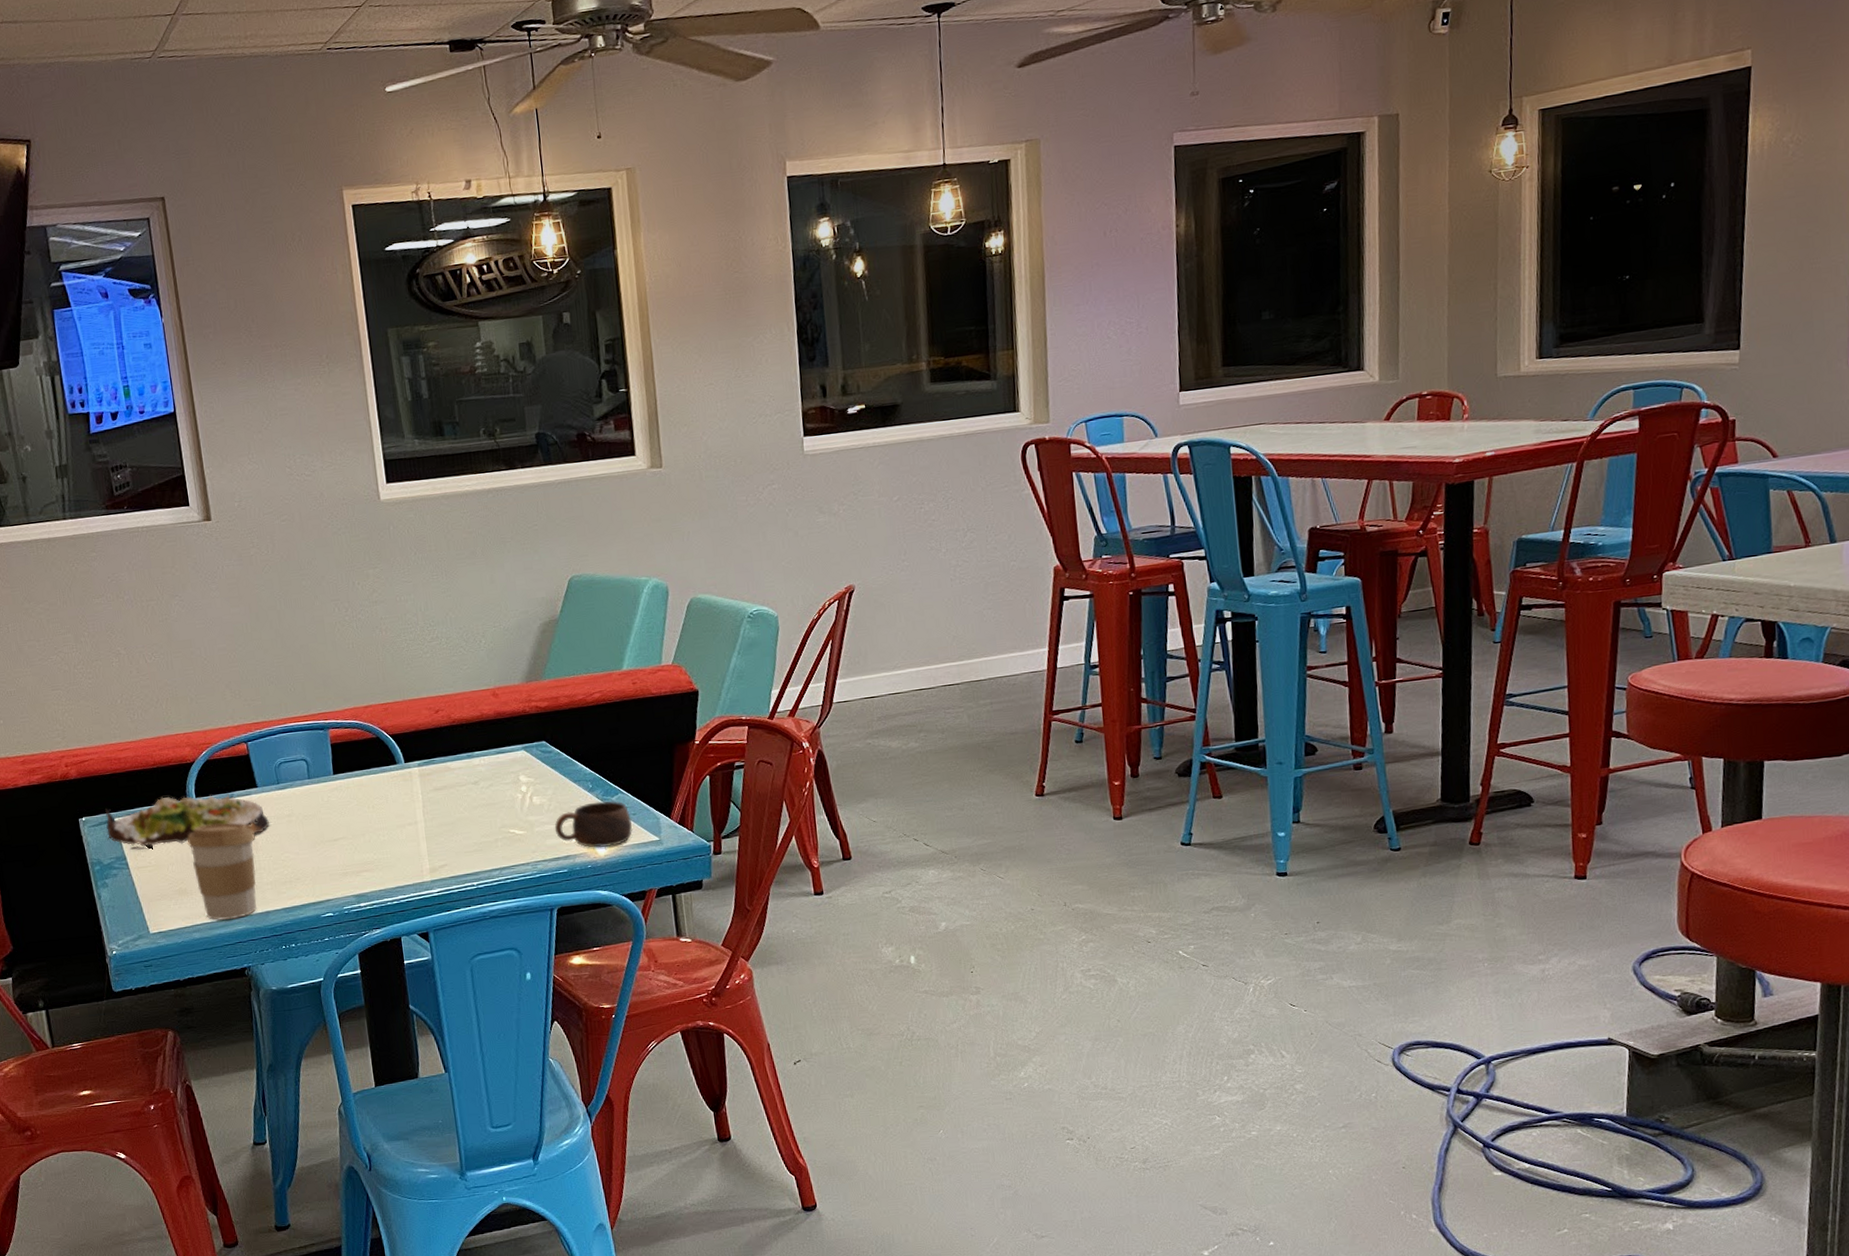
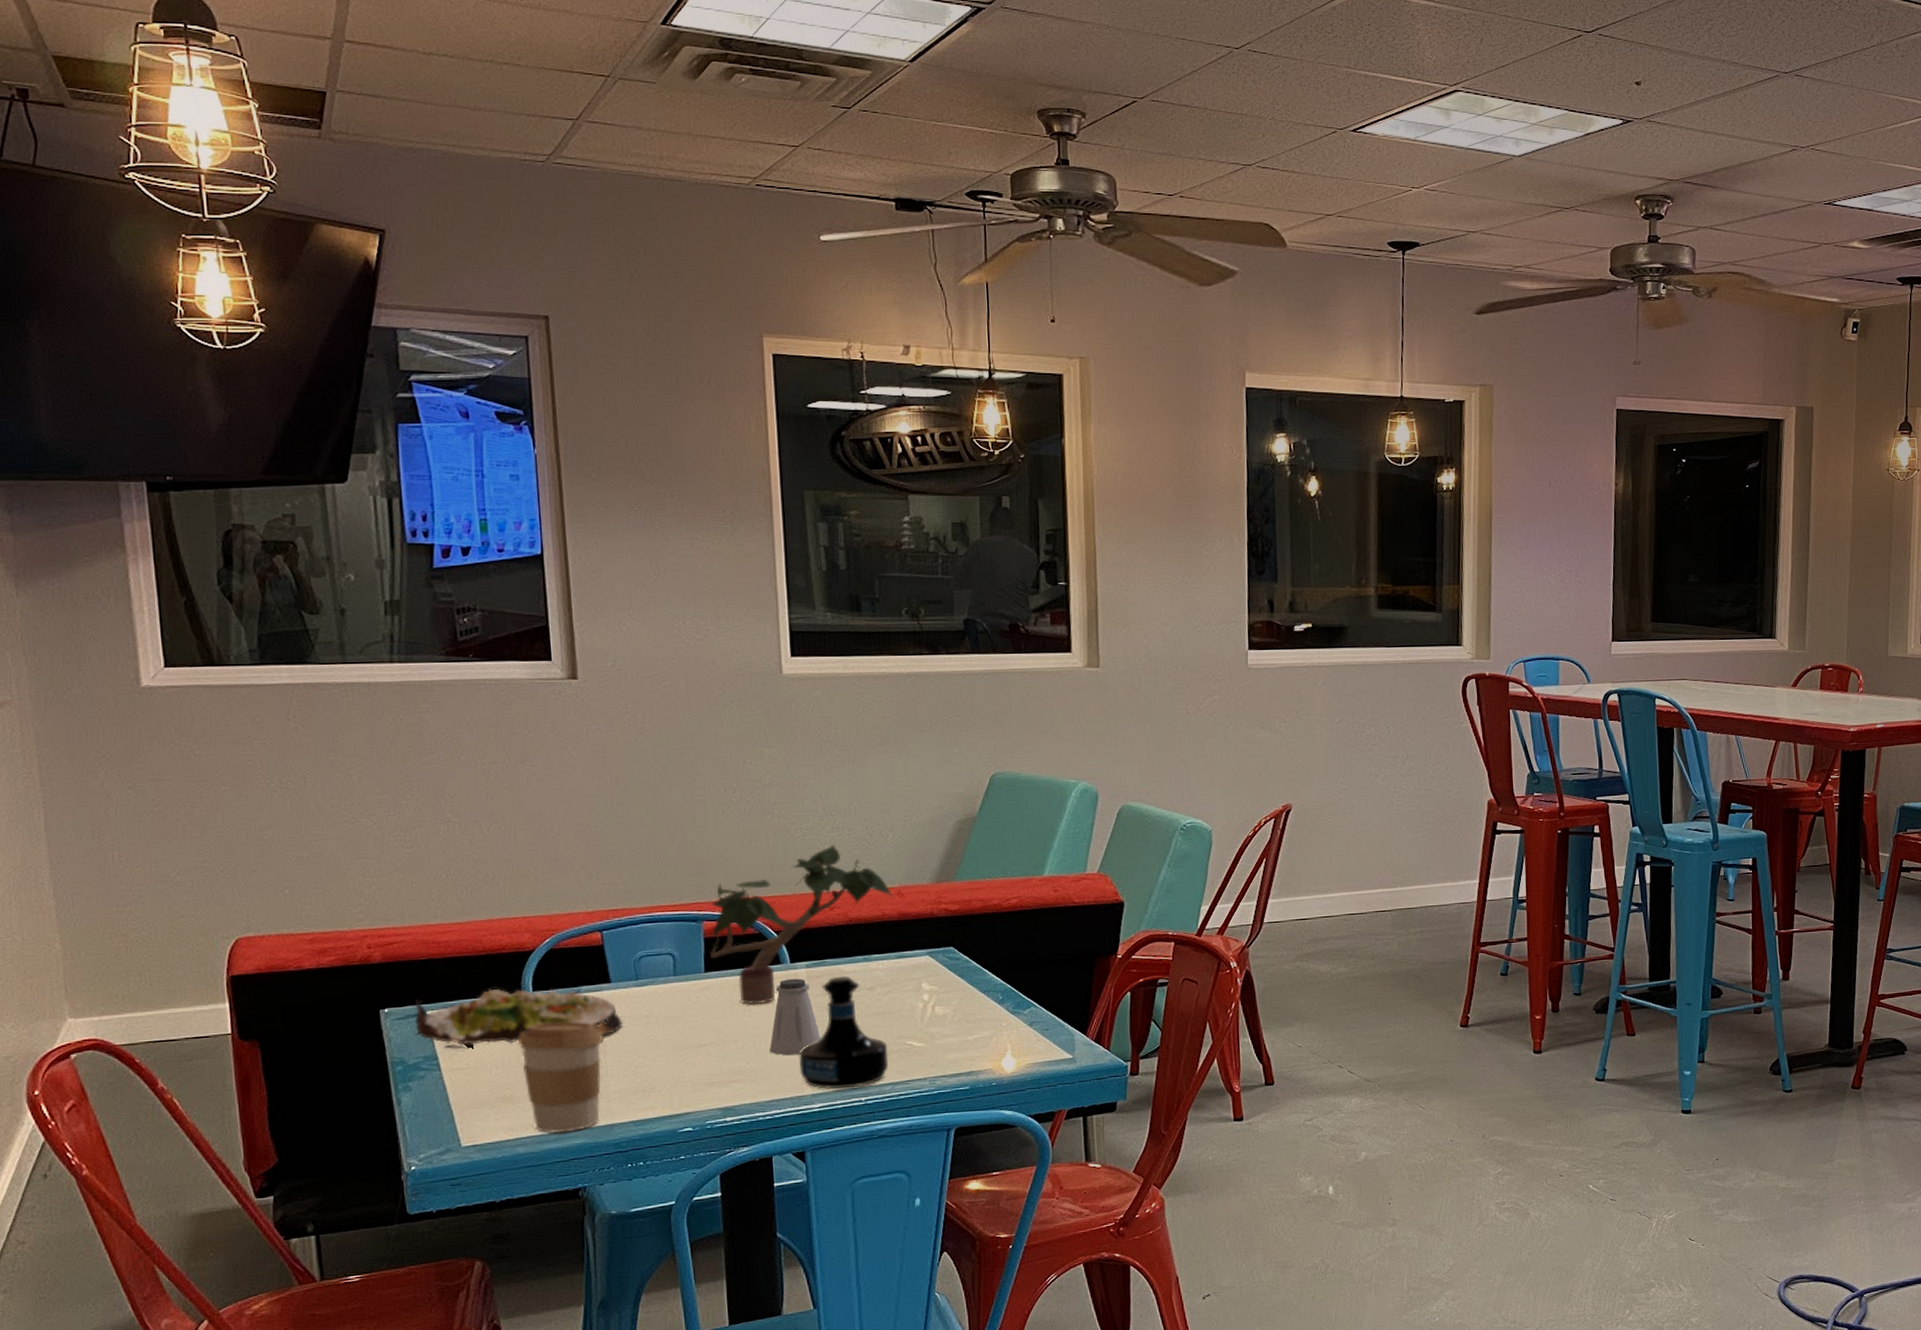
potted plant: none [332,653,491,802] -> present [709,844,895,1005]
saltshaker: none [392,776,435,847] -> present [770,978,821,1056]
tequila bottle: none [417,772,495,876] -> present [798,975,889,1089]
cup: present [554,800,633,848] -> none [957,1014,1045,1064]

